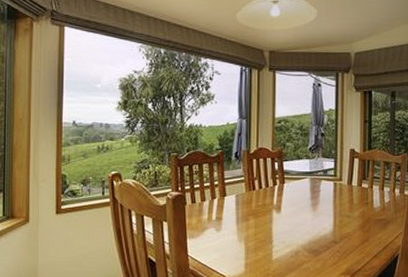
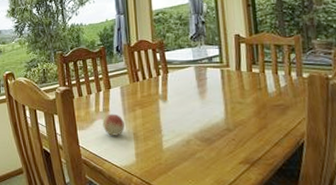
fruit: none [214,222,236,246] -> present [102,113,125,136]

